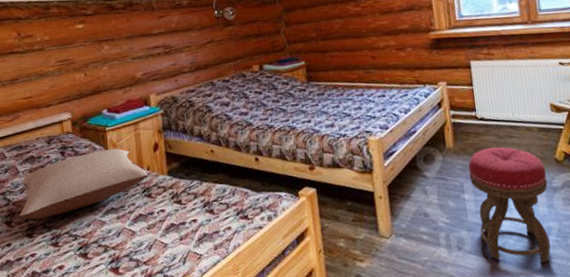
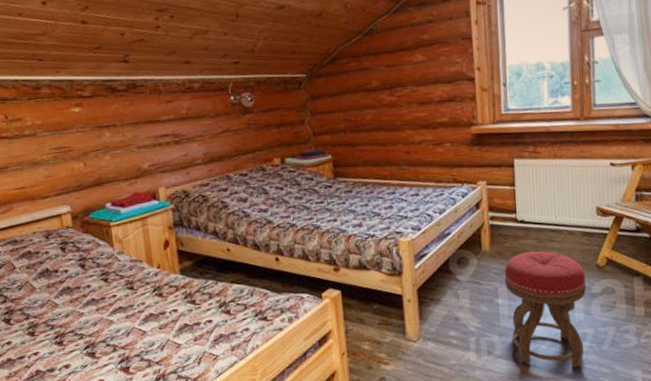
pillow: present [19,149,148,220] -> none [18,245,158,318]

